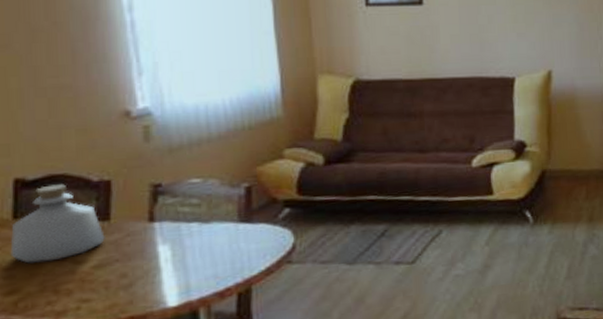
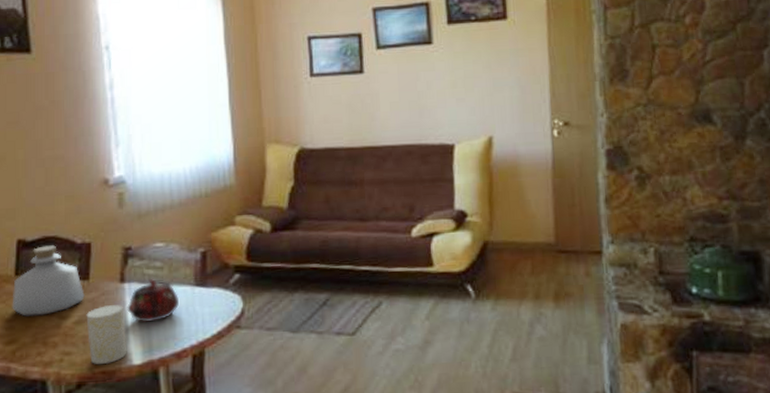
cup: none [108,245,160,310] -> present [86,305,127,364]
teapot: none [158,216,220,263] -> present [127,278,179,322]

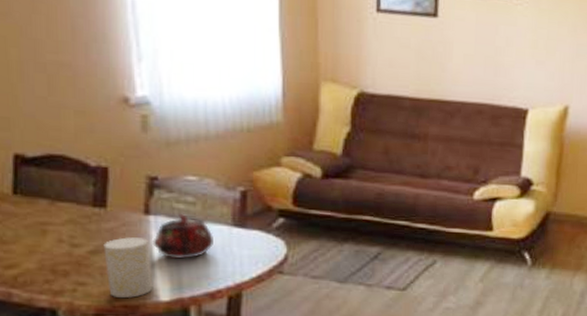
bottle: present [12,245,85,316] -> none [10,164,101,241]

